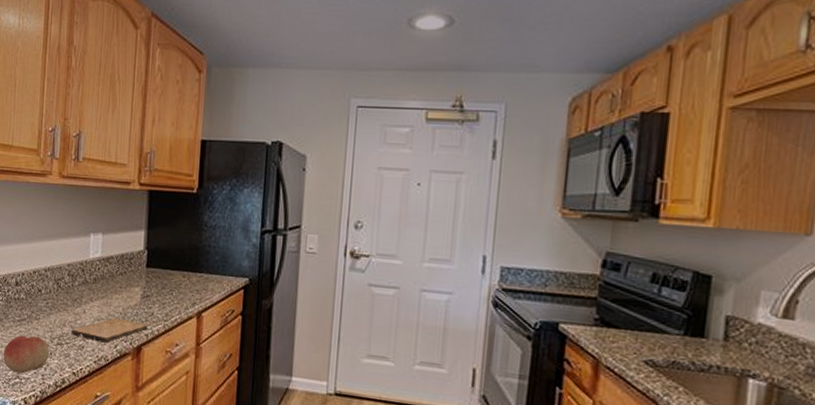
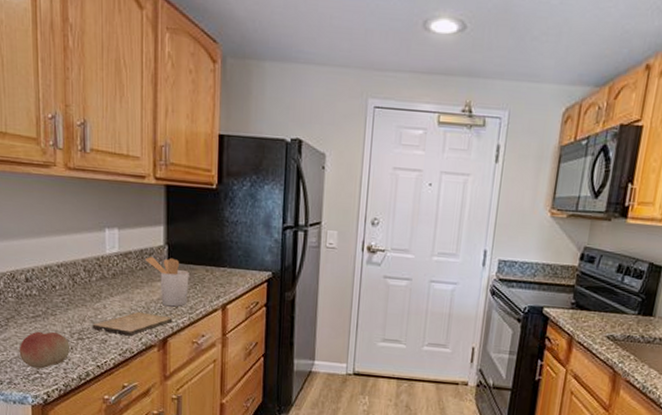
utensil holder: none [125,261,167,314] -> present [145,257,189,307]

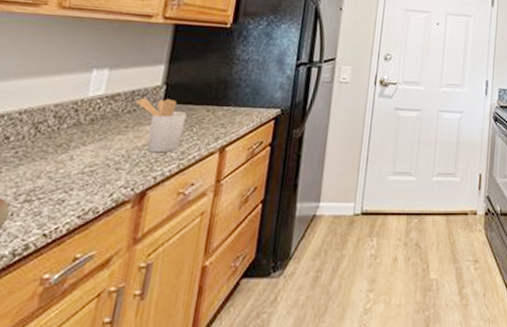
cutting board: present [92,311,173,336] -> none [48,161,158,192]

